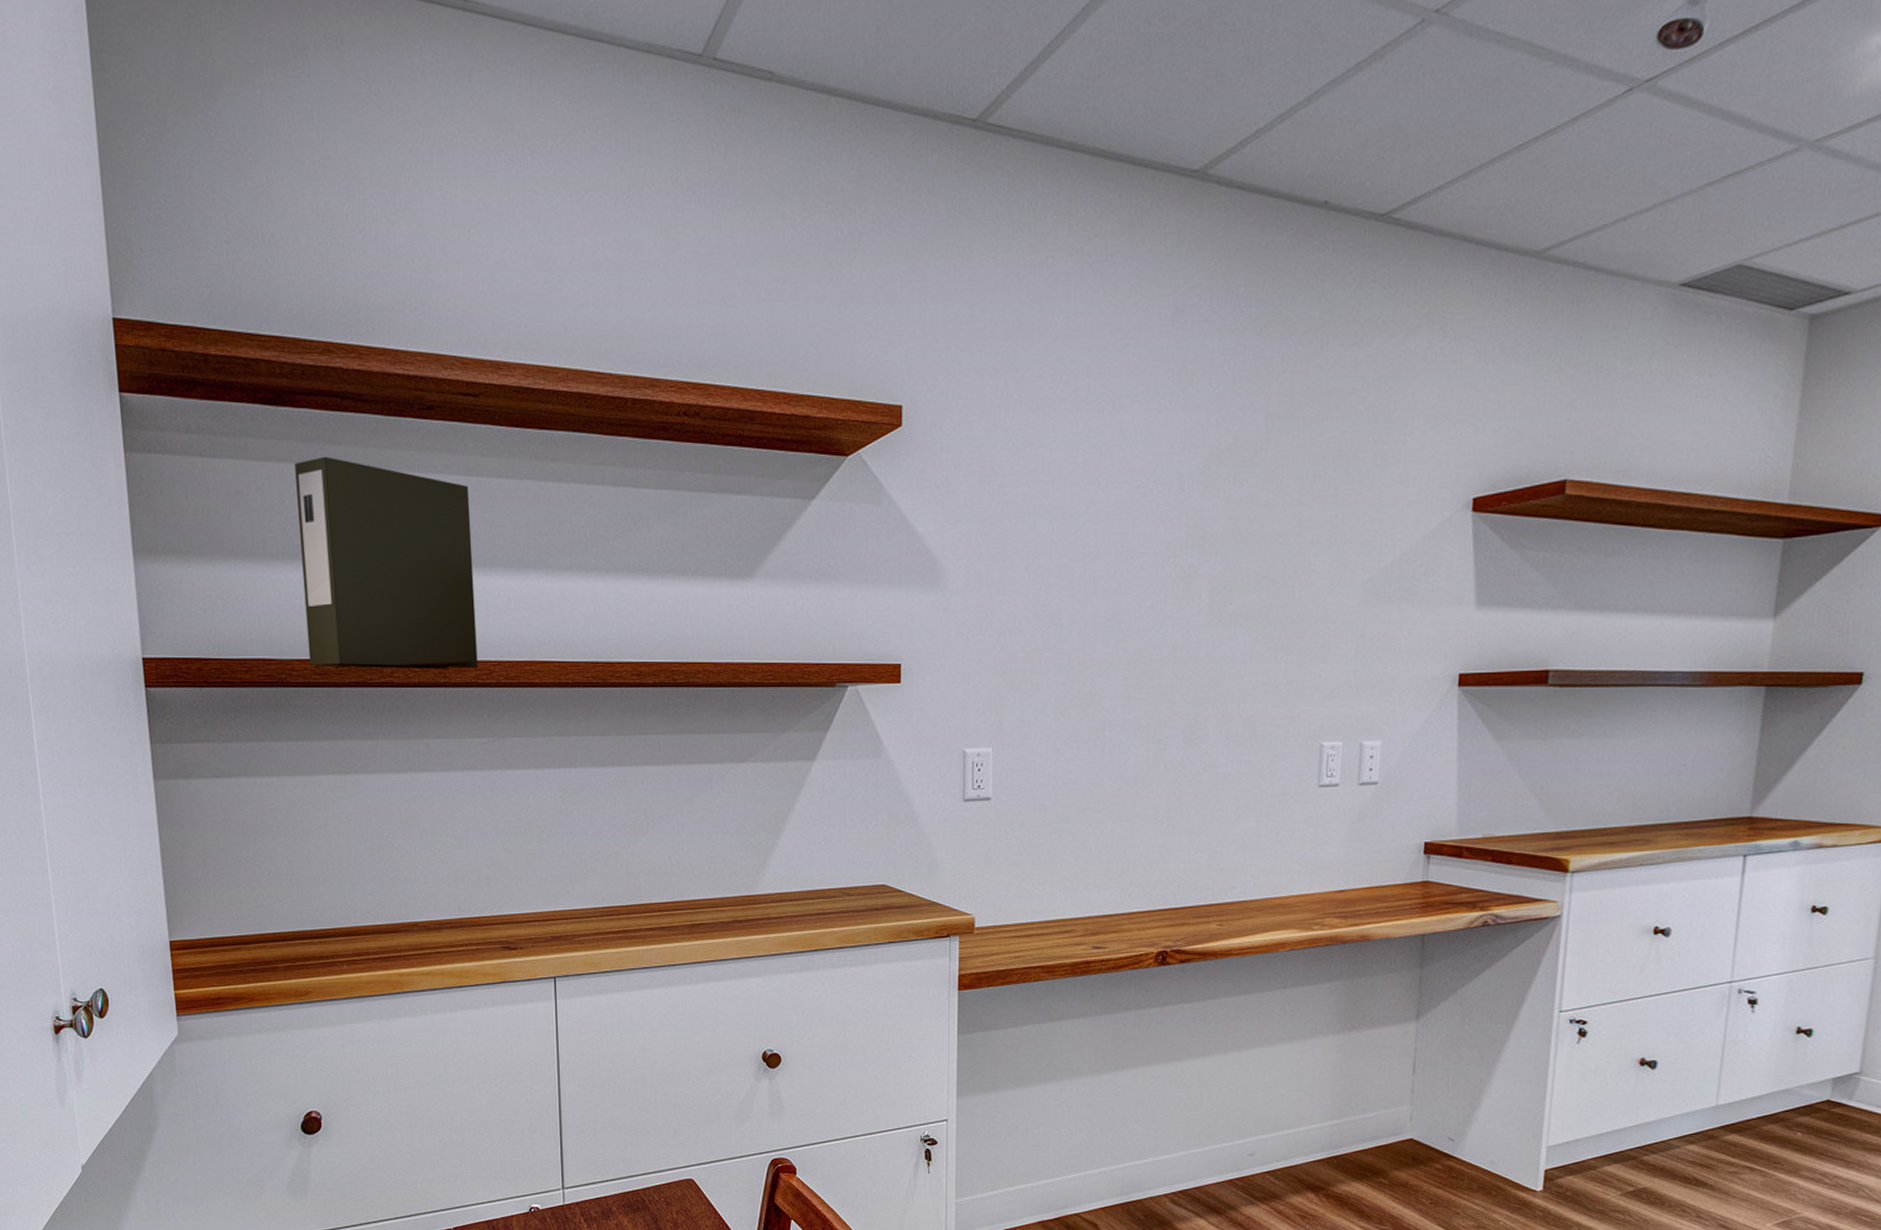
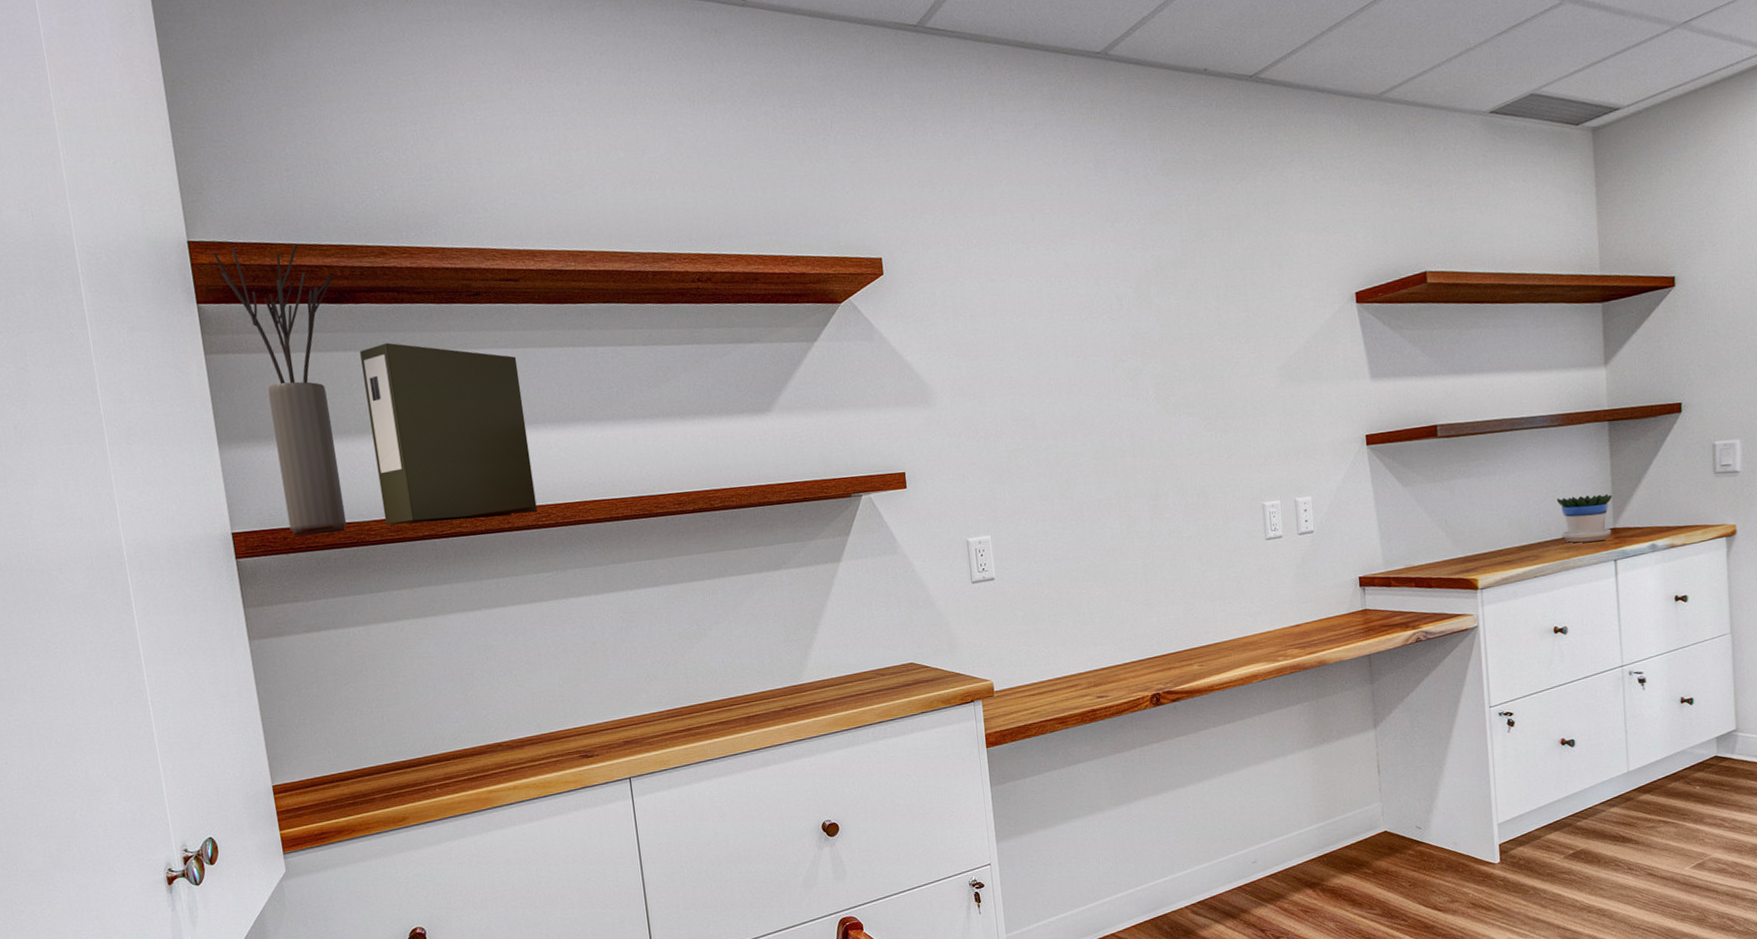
vase: none [139,328,274,669] -> present [213,243,347,536]
flowerpot: none [1682,773,1755,831] -> present [1556,493,1612,543]

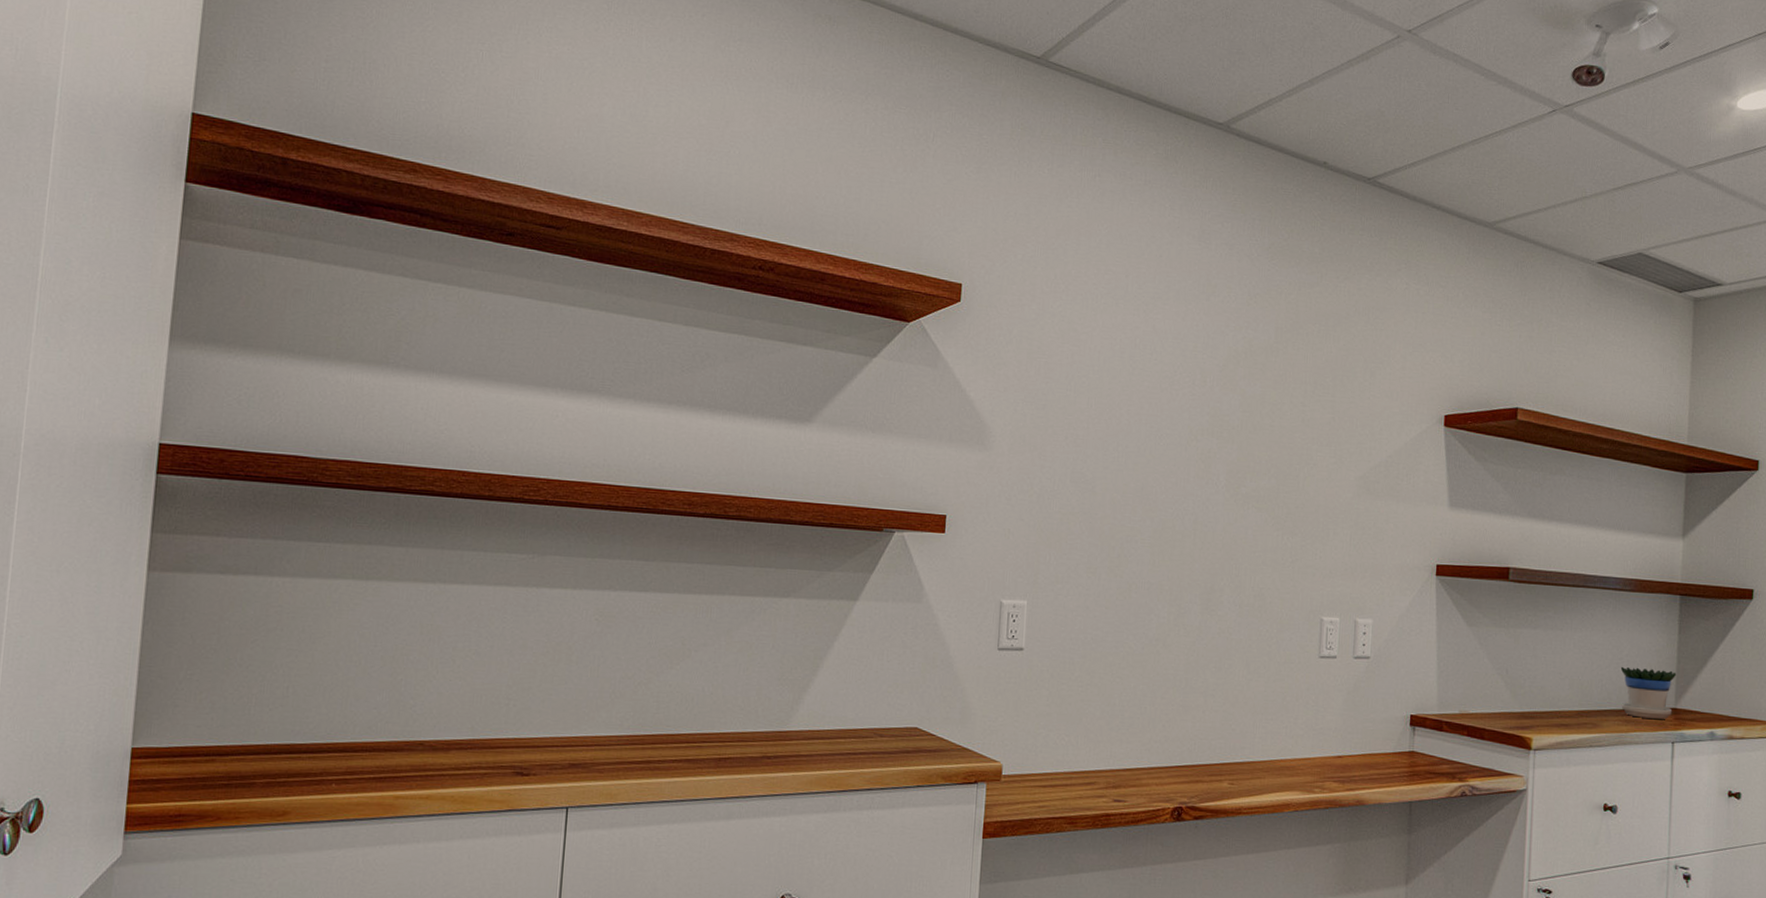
vase: present [213,243,347,536] -> none [218,129,355,466]
binder: present [360,342,538,526] -> none [345,266,540,485]

